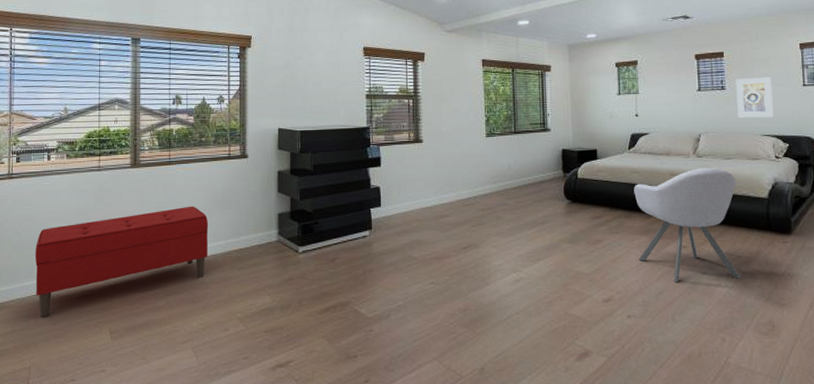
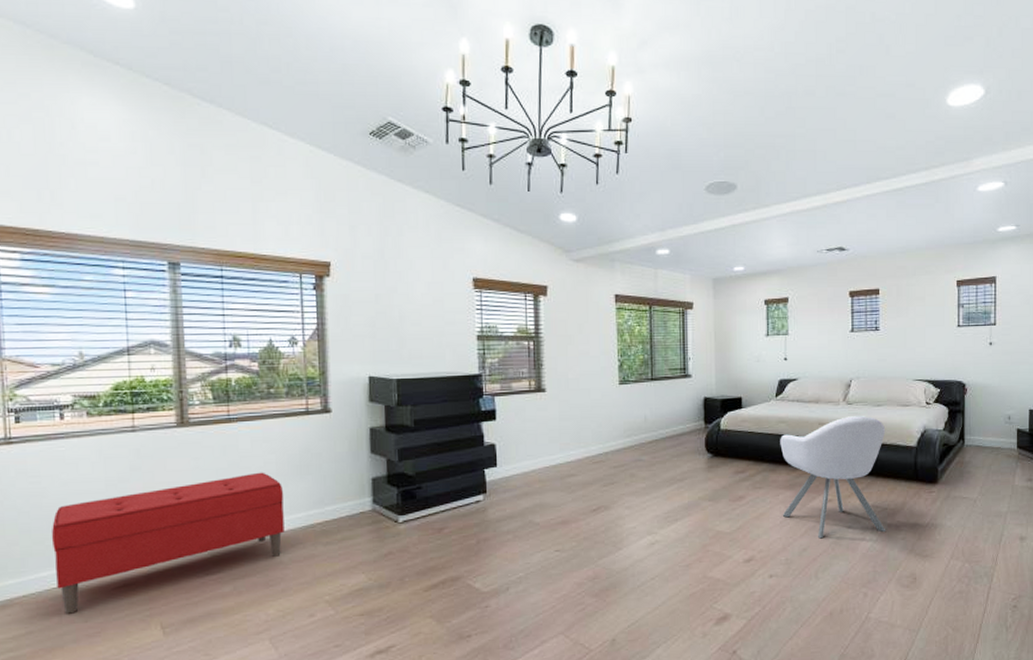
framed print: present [736,77,774,118] -> none [890,317,927,361]

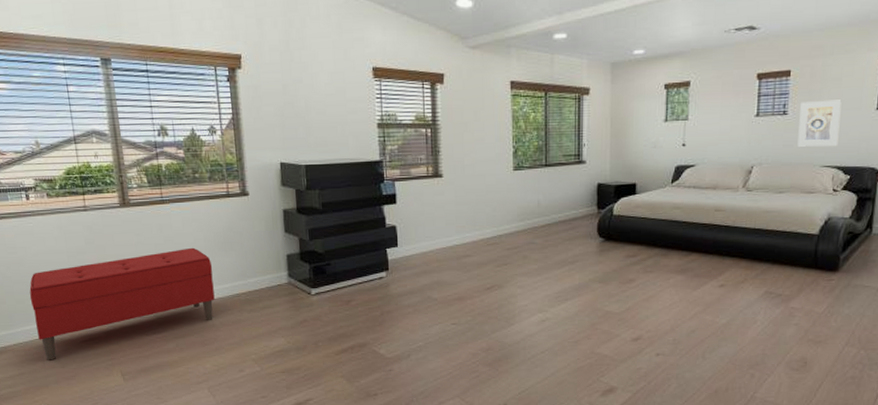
chair: present [780,416,886,539] -> none [672,203,787,322]
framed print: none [890,317,927,361] -> present [797,100,842,147]

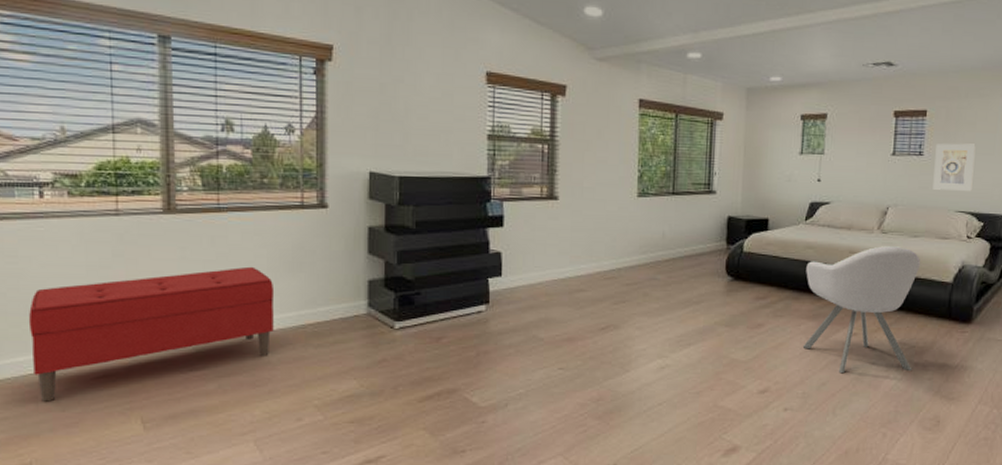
chair: none [672,203,787,322] -> present [802,246,921,374]

